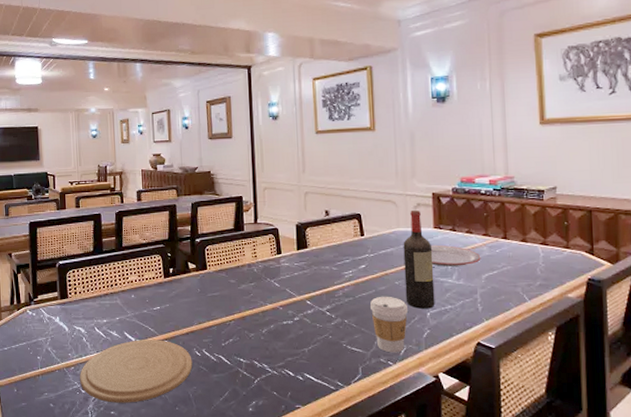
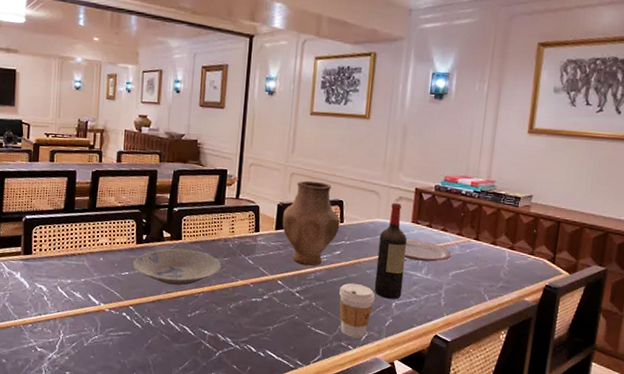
plate: present [80,340,193,403] -> none [37,303,156,365]
bowl: none [163,278,249,315] -> present [132,248,222,286]
vase: none [303,197,361,283] -> present [282,180,340,267]

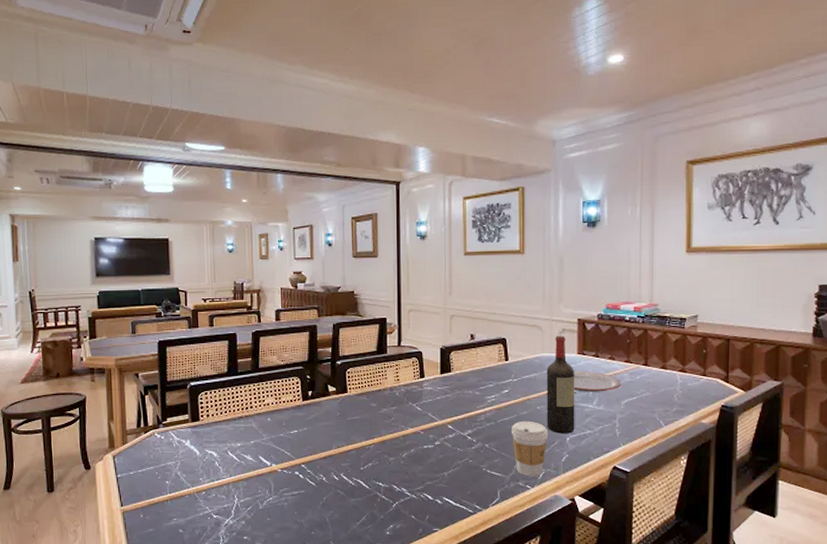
bowl: present [132,248,222,286] -> none [300,402,390,439]
vase: present [282,180,340,267] -> none [447,321,505,408]

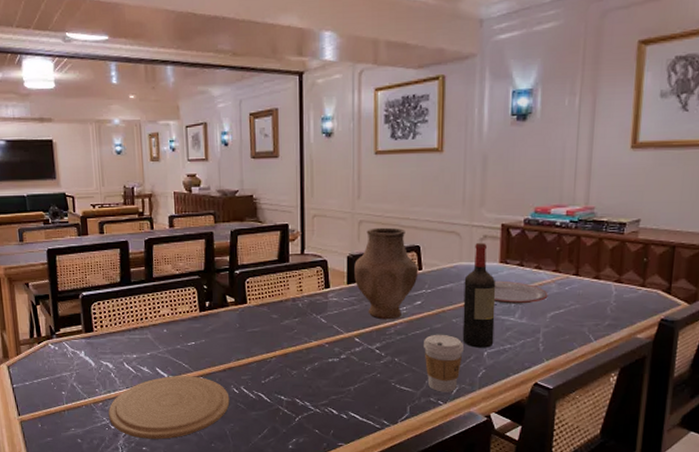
plate: none [211,464,330,528] -> present [108,376,230,439]
vase: none [447,321,505,408] -> present [354,227,419,320]

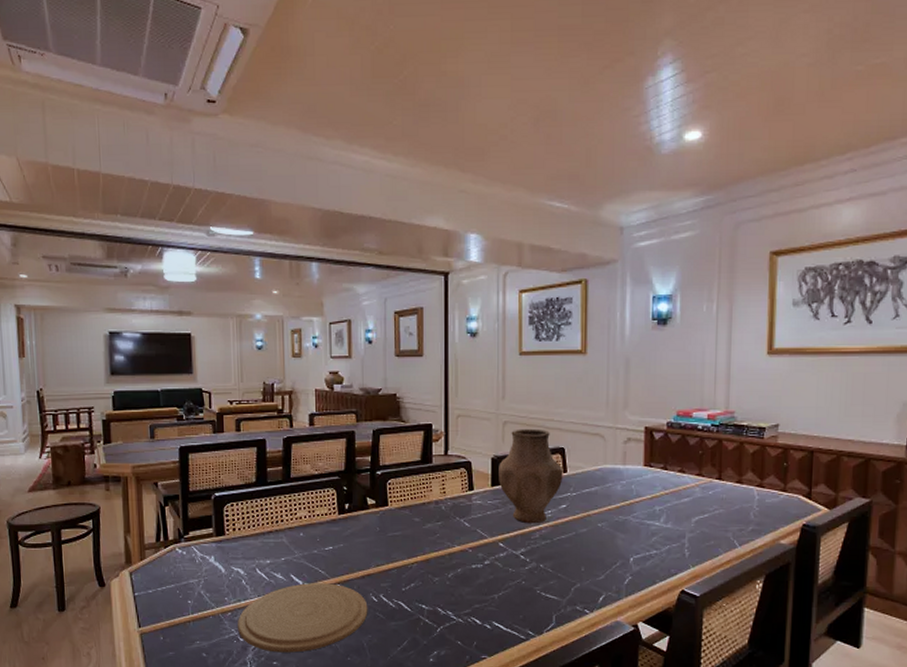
coffee cup: present [424,334,463,392] -> none [569,539,609,601]
wine bottle: present [462,242,496,348] -> none [608,445,641,554]
plate: present [494,280,548,304] -> none [639,484,692,508]

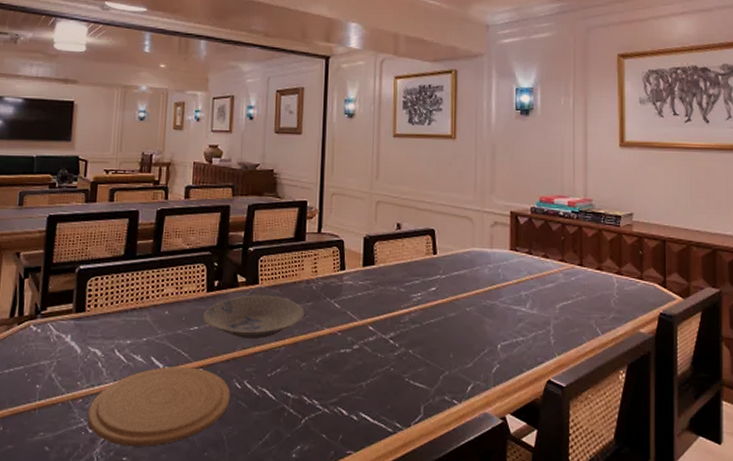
bowl: none [336,516,435,556] -> present [202,294,305,339]
vase: present [499,428,563,524] -> none [370,209,433,307]

